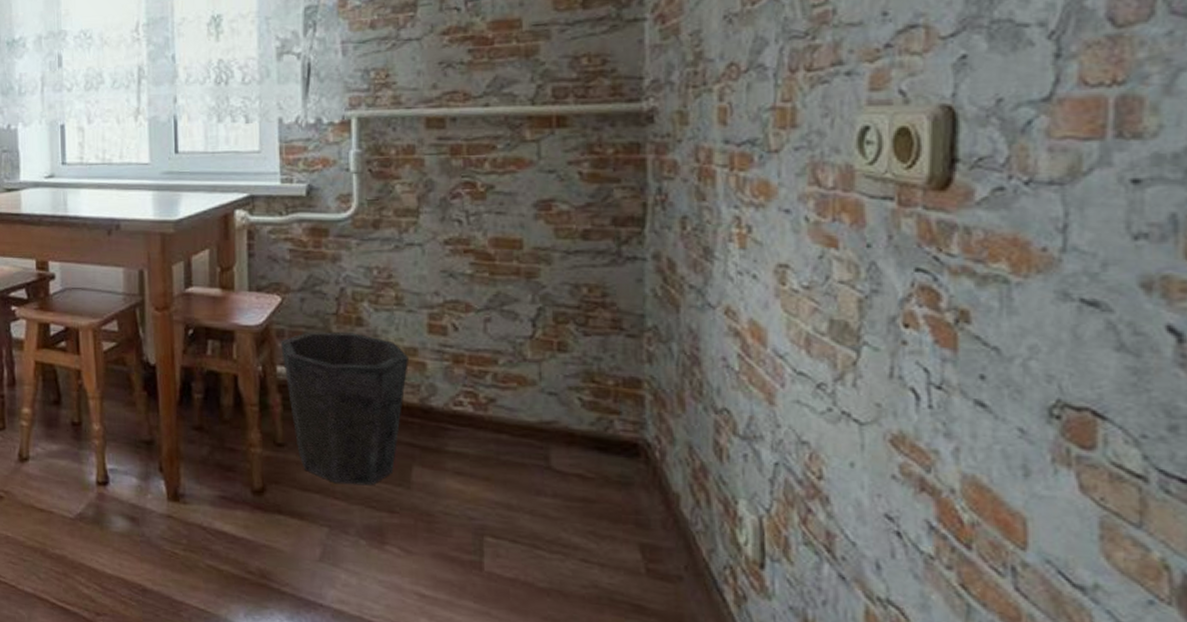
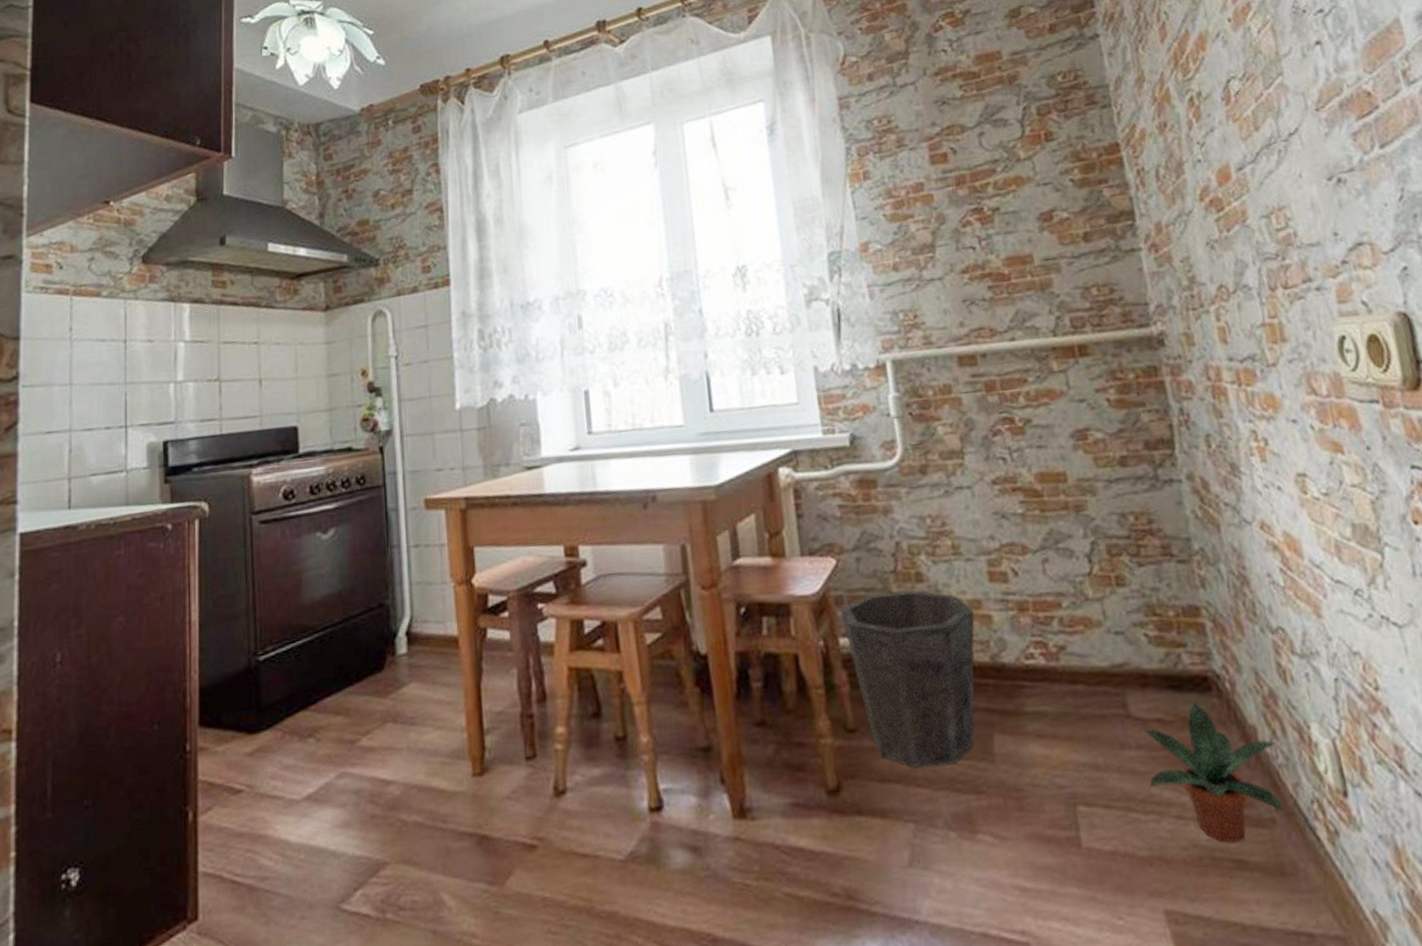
potted plant: none [560,464,697,591] -> present [1143,702,1284,844]

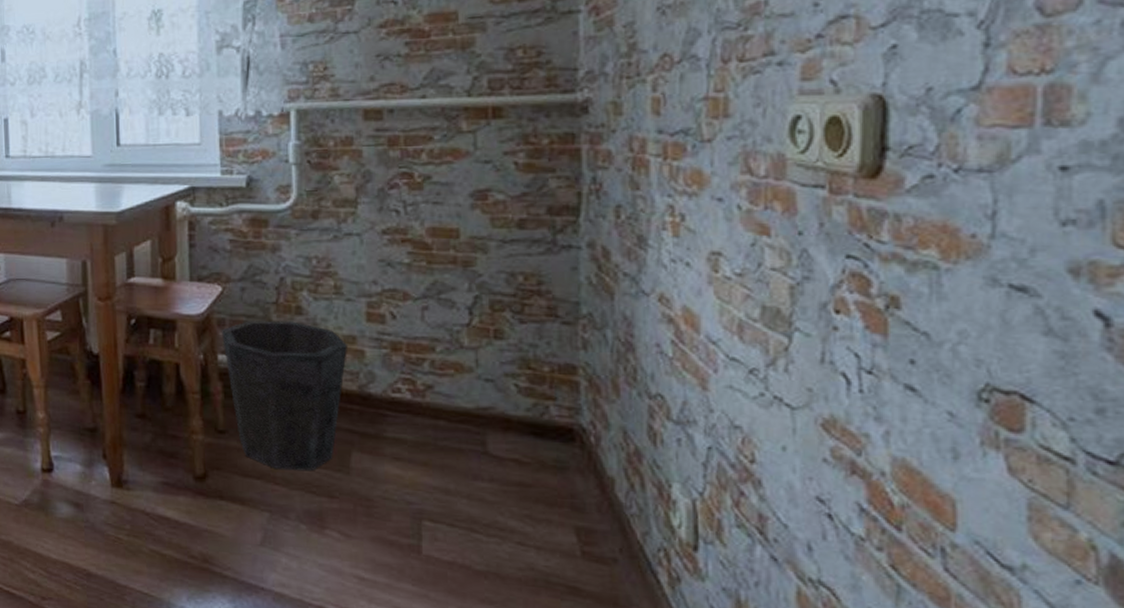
potted plant: present [1143,702,1284,844] -> none [496,449,631,573]

